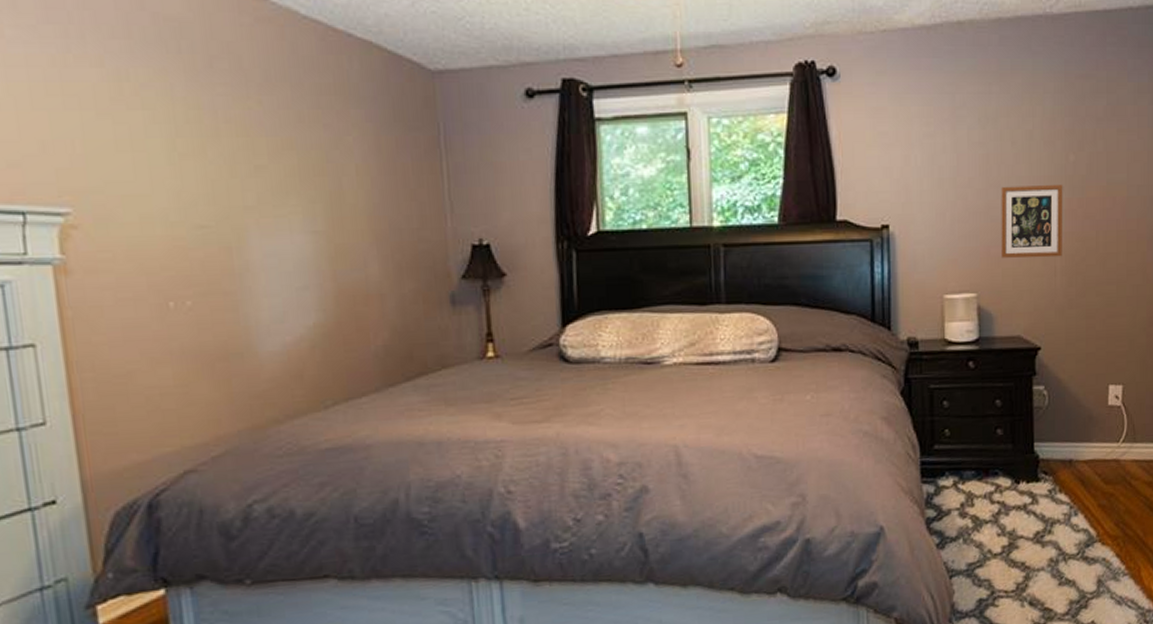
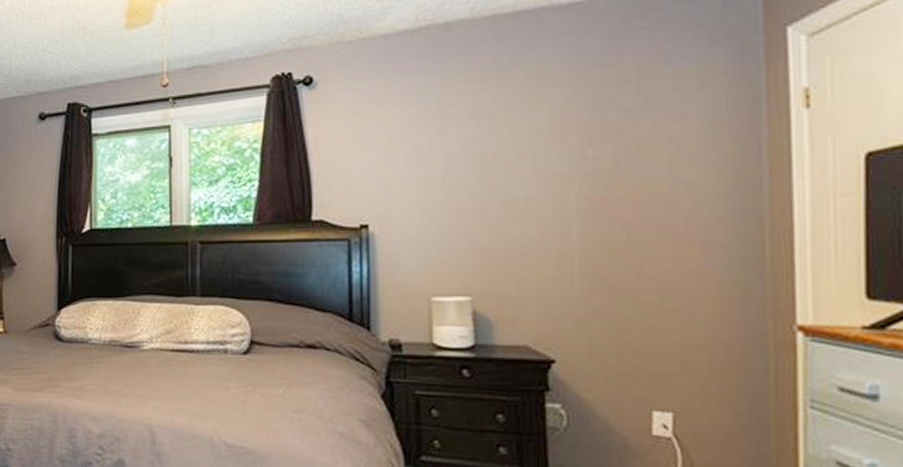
picture frame: present [1001,184,1063,258] -> none [499,181,581,261]

